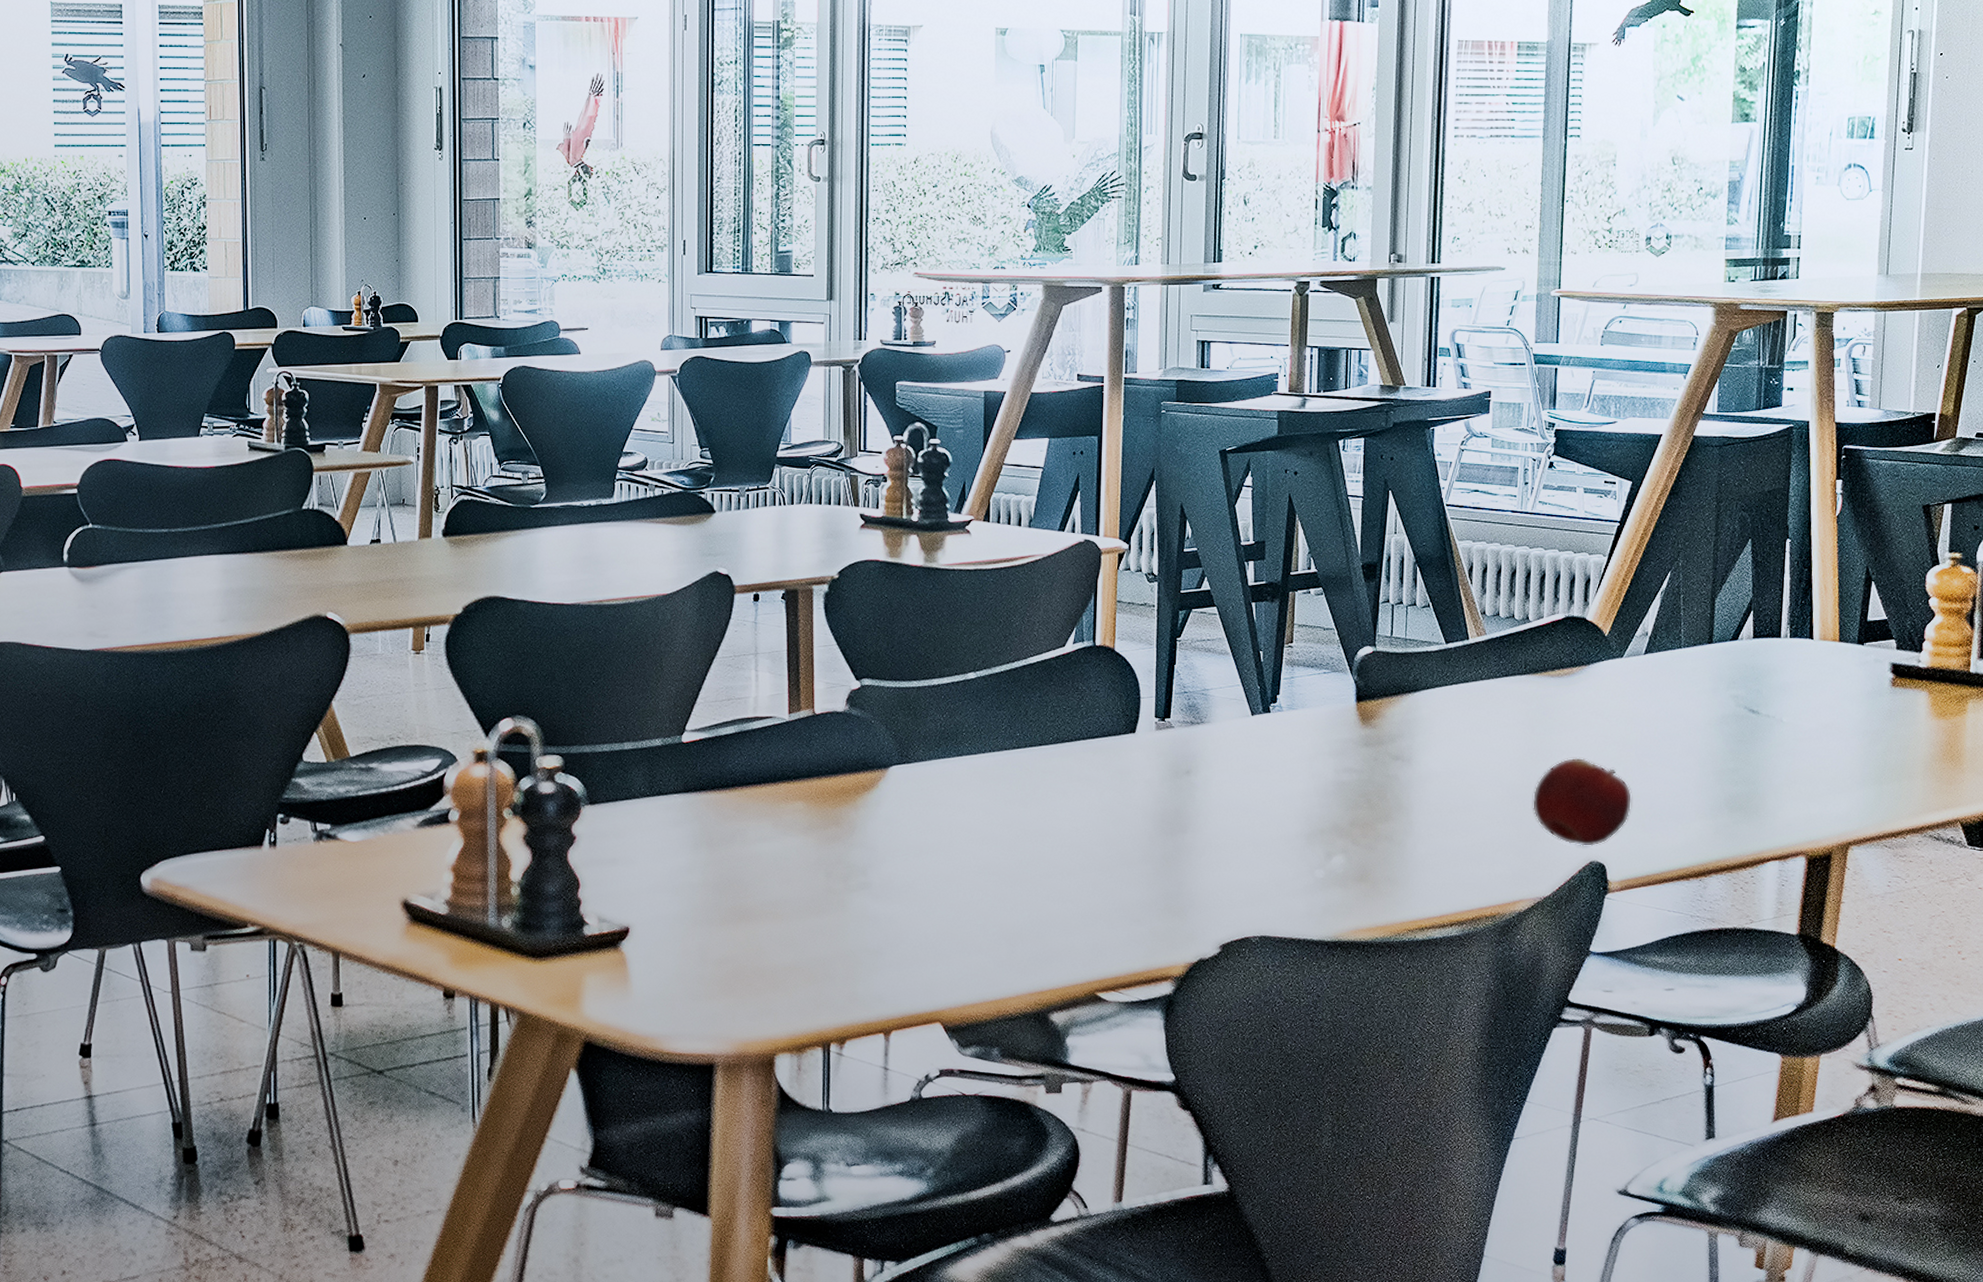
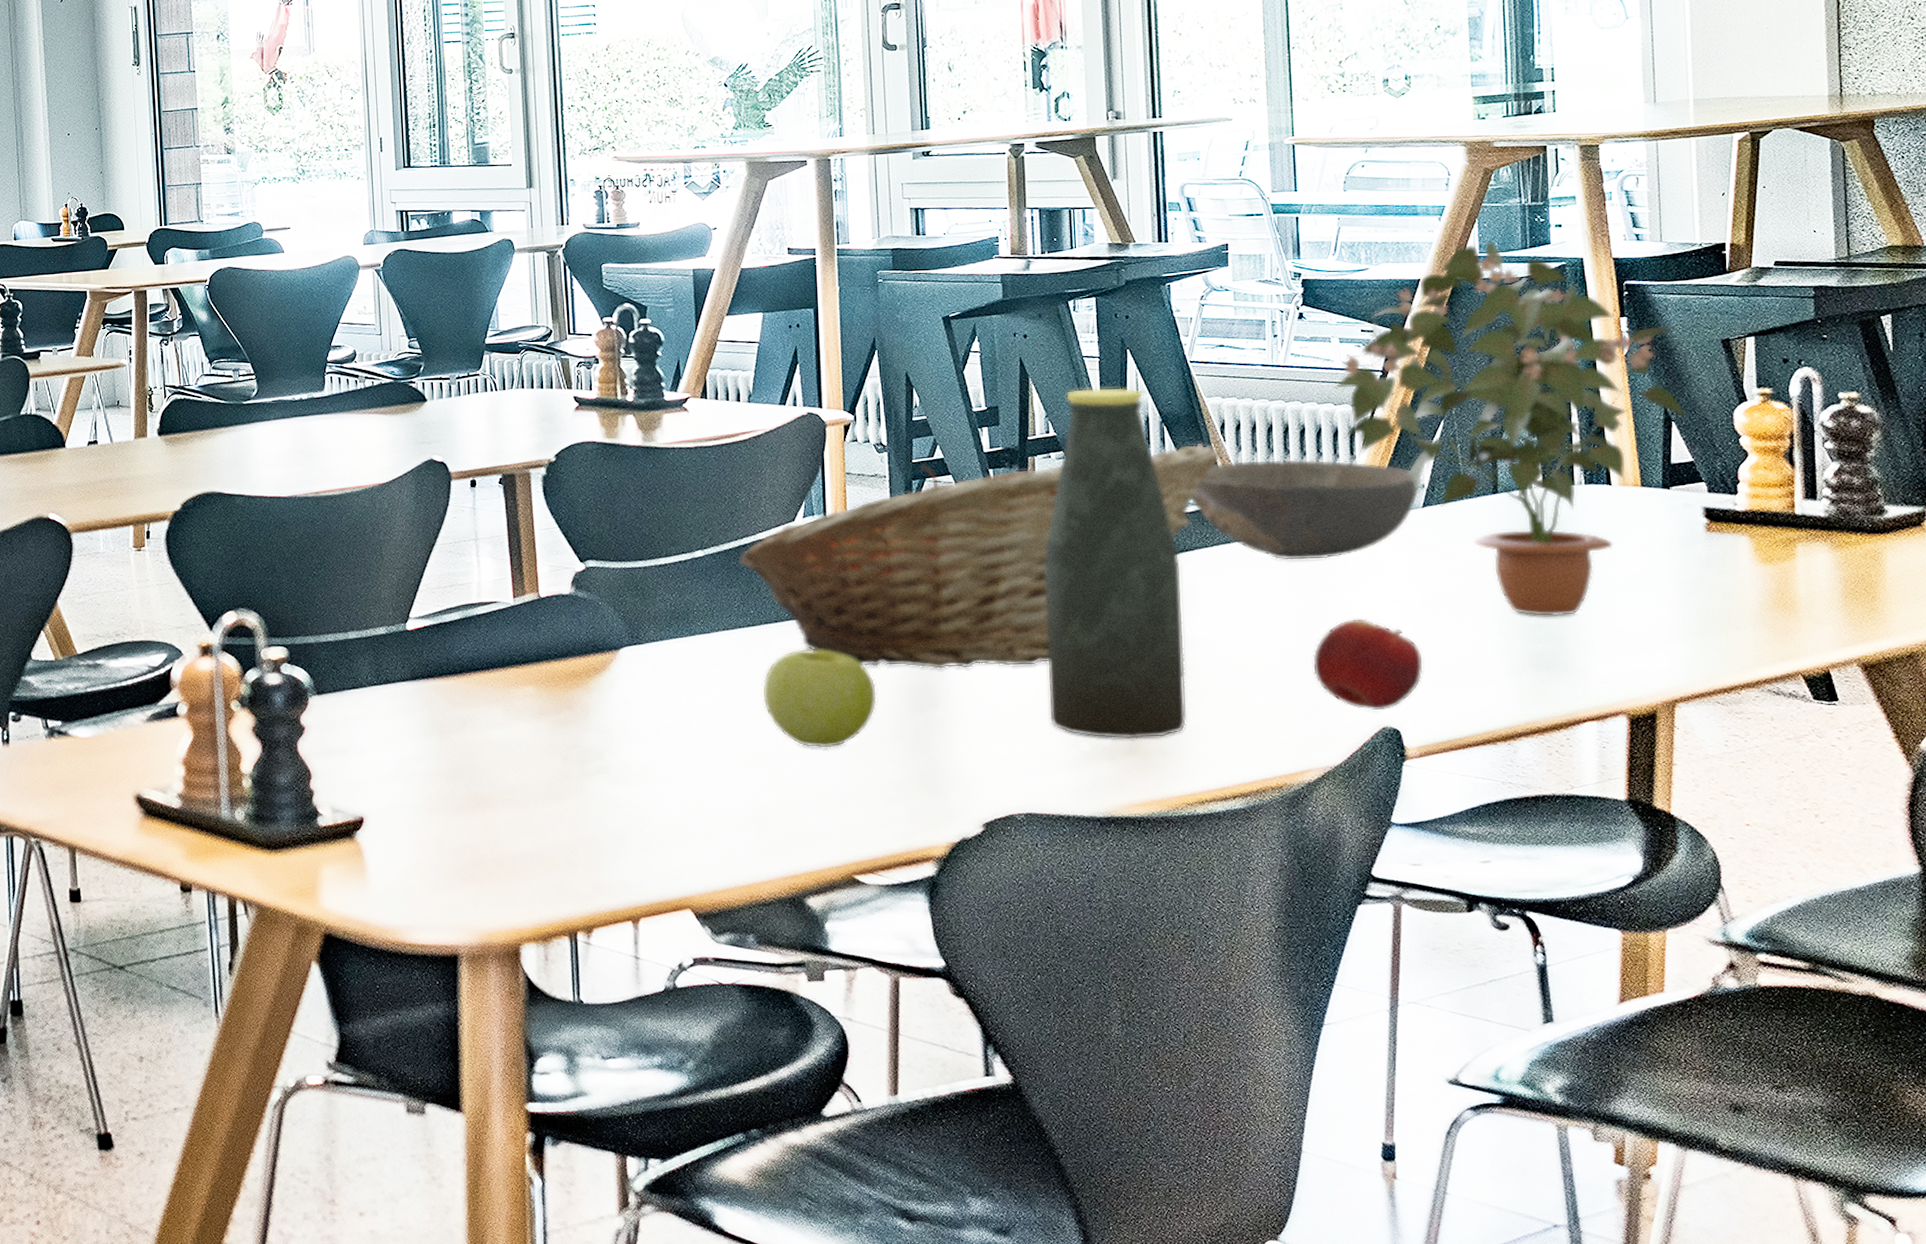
fruit basket: none [1009,584,1467,795] -> present [738,442,1221,669]
apple: none [1023,771,1131,869] -> present [762,648,878,748]
bottle: none [1289,526,1422,867] -> present [1044,387,1187,739]
bowl: none [1436,602,1647,702] -> present [1191,459,1423,561]
potted plant: none [1574,399,1888,762] -> present [1333,240,1687,617]

